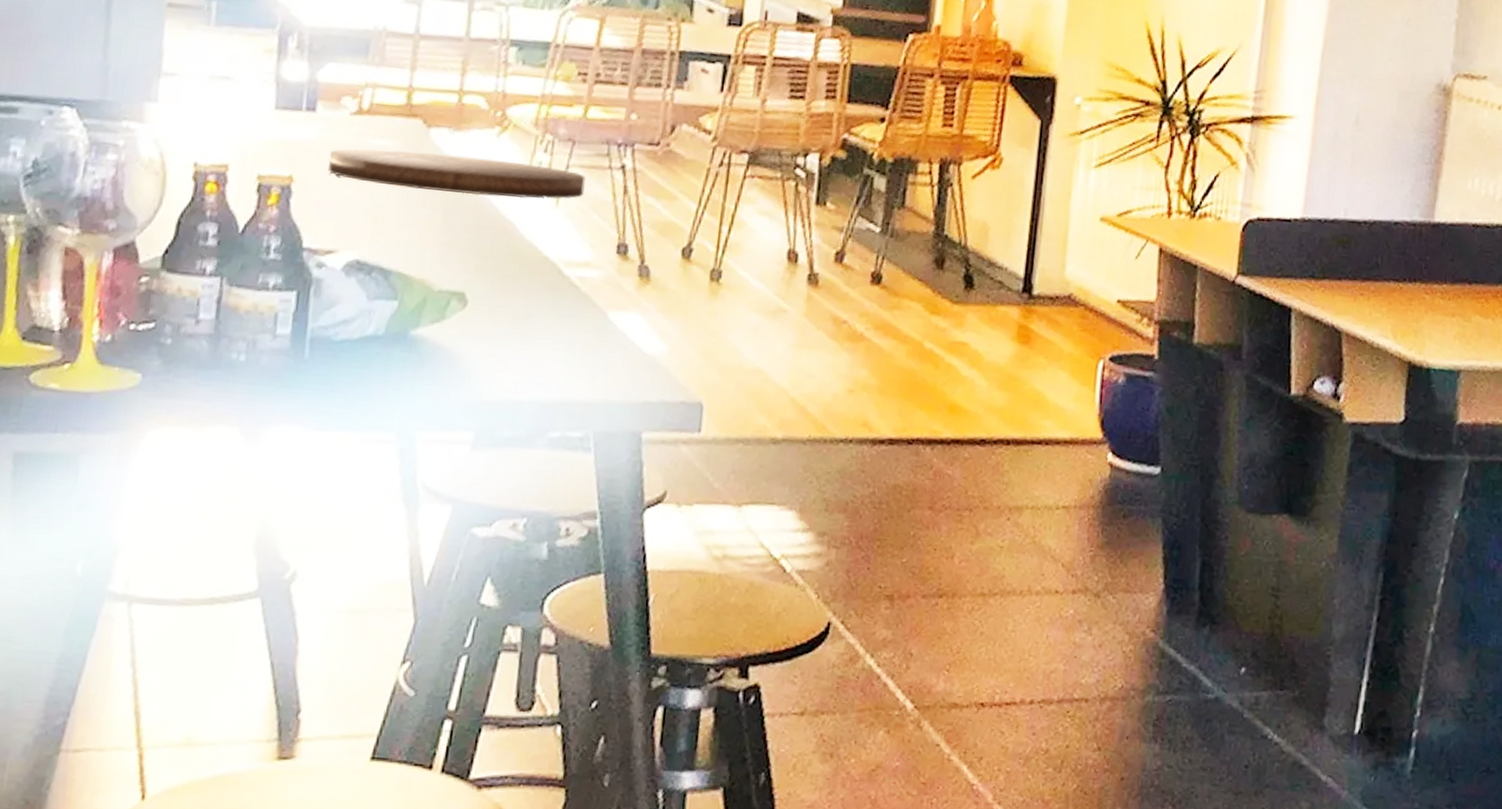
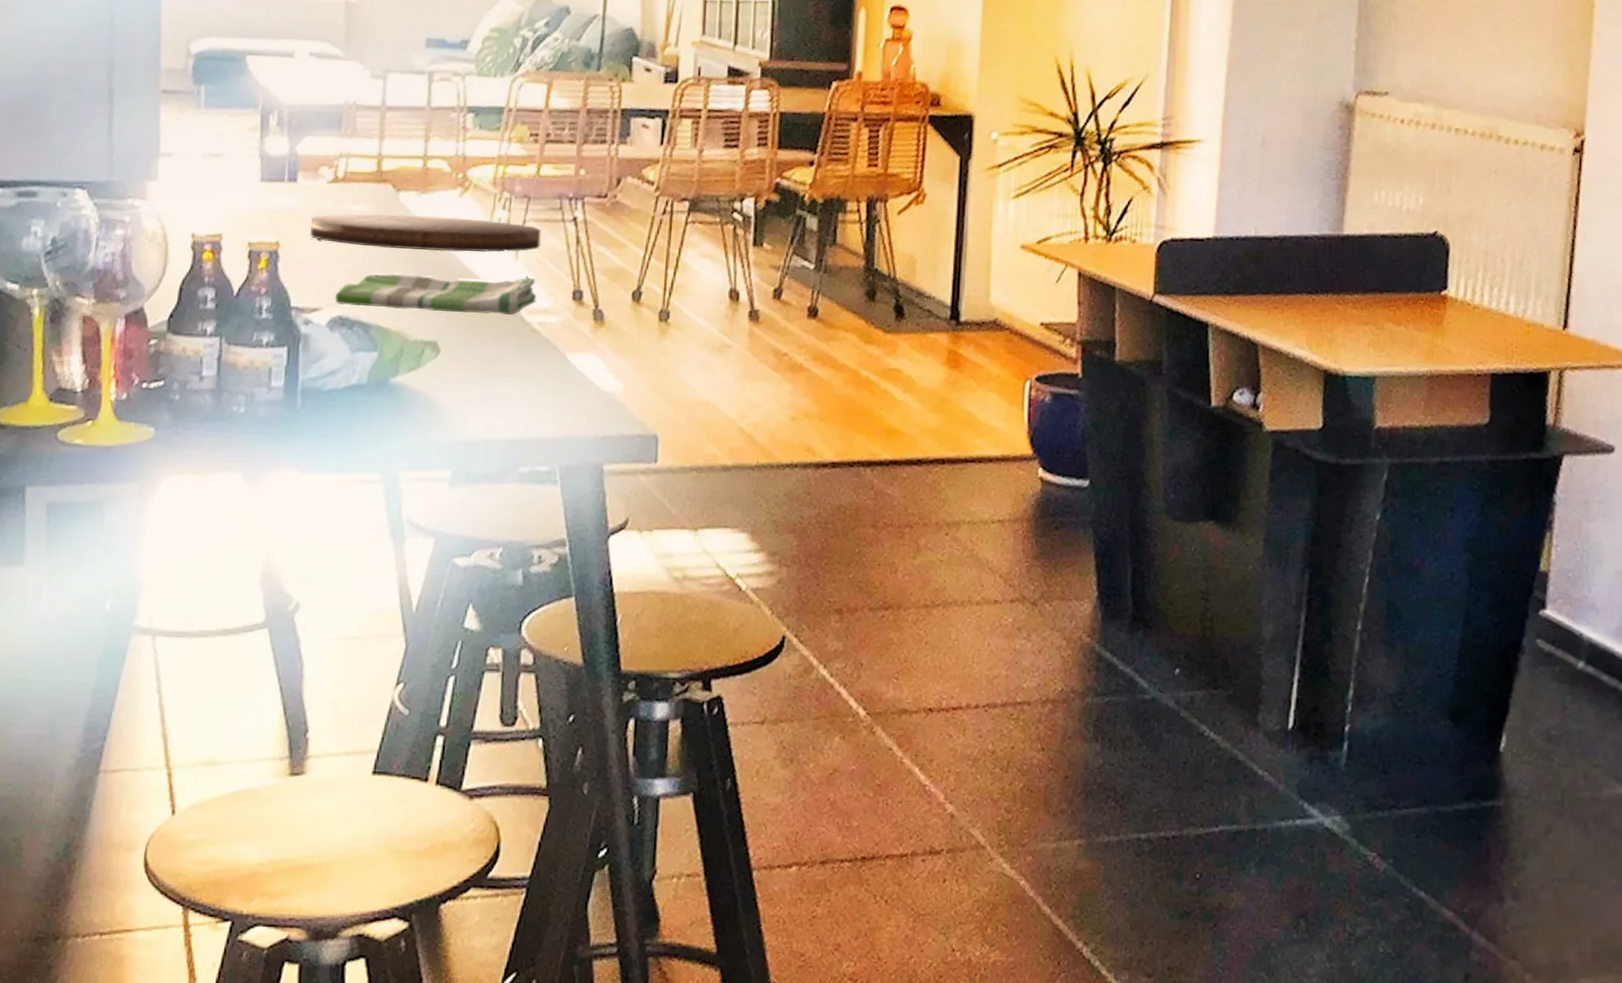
dish towel: none [352,216,577,268] -> present [334,273,537,316]

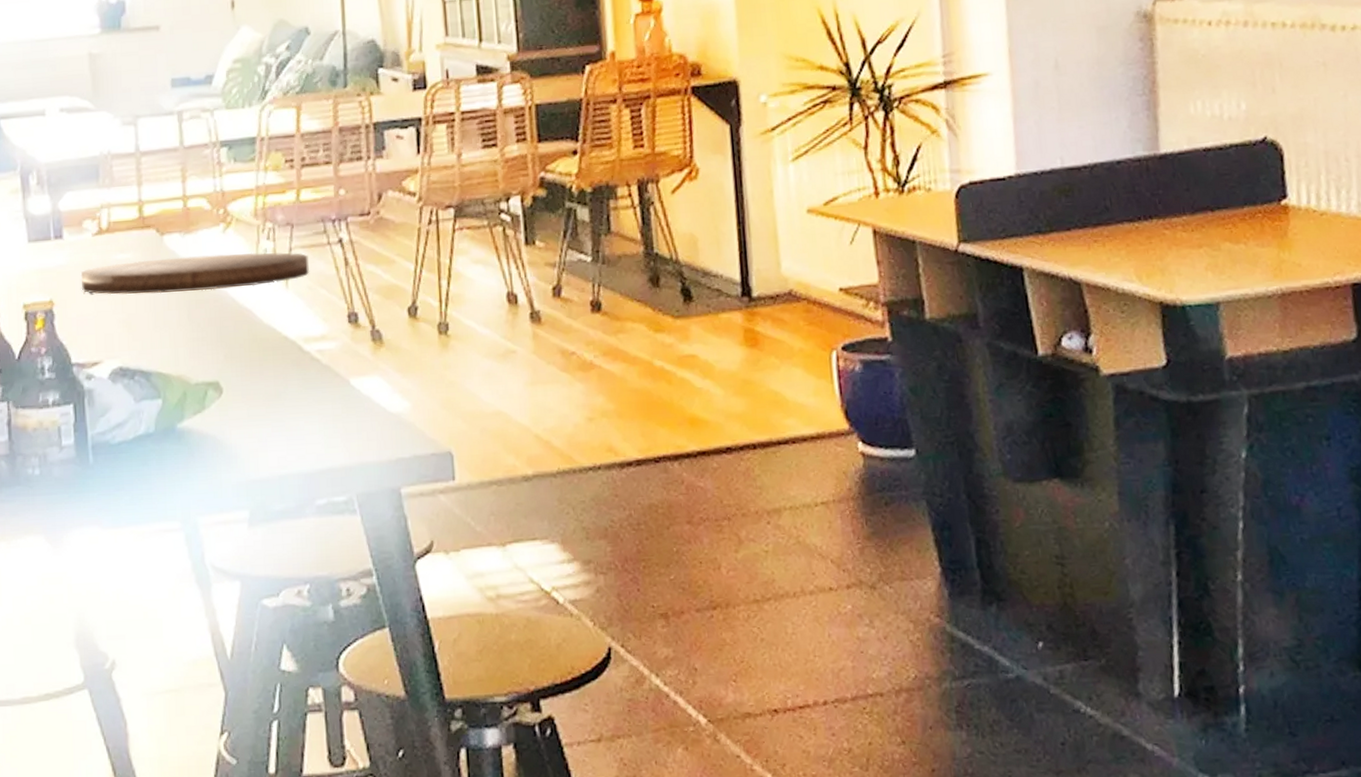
dish towel: present [334,273,537,316] -> none [113,305,312,356]

